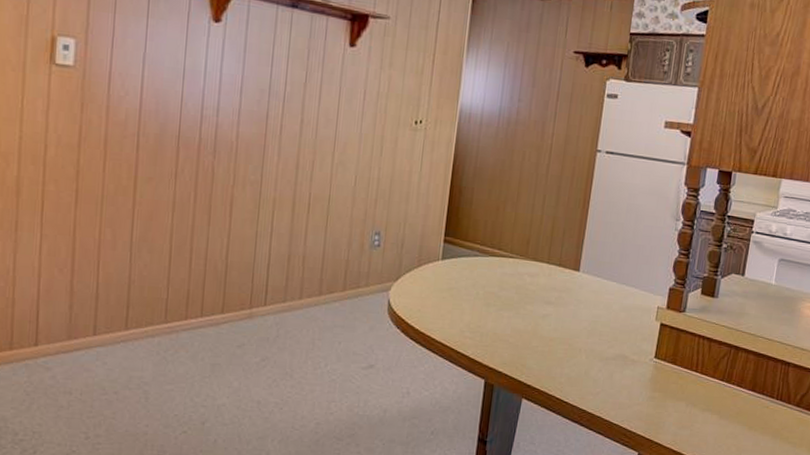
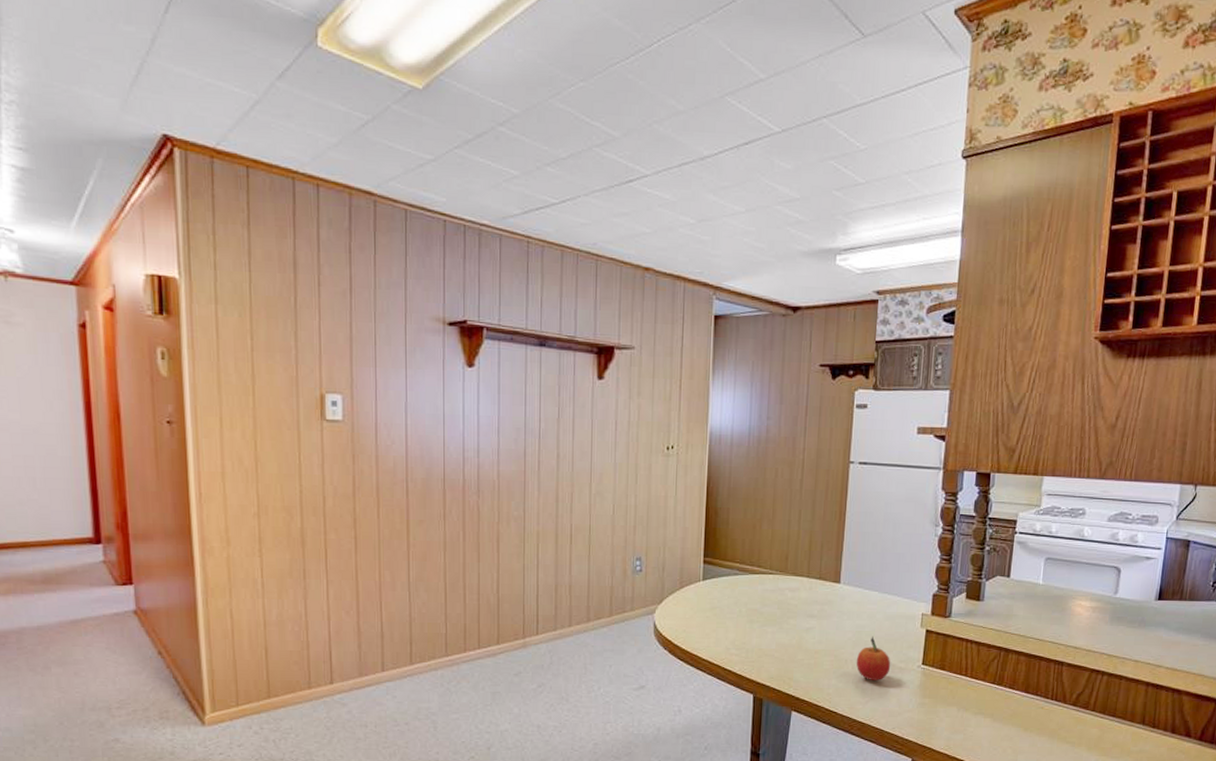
fruit: none [589,326,624,372] -> present [856,636,891,680]

